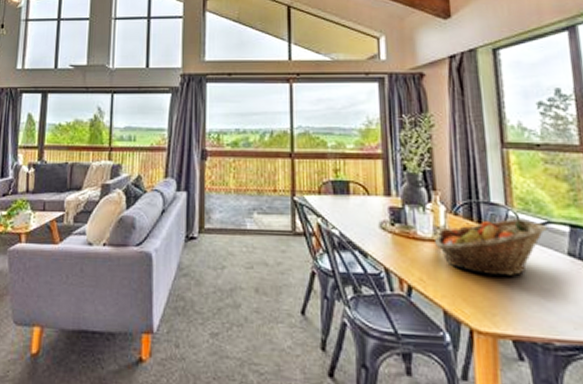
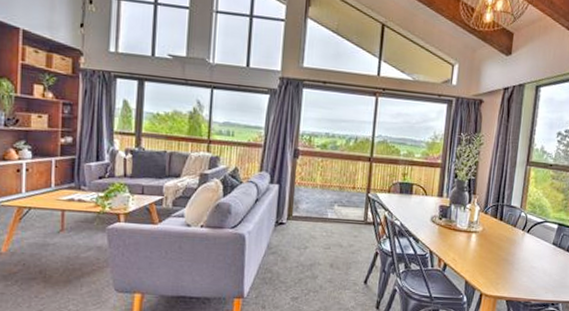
fruit basket: present [435,219,547,276] -> none [468,218,544,258]

